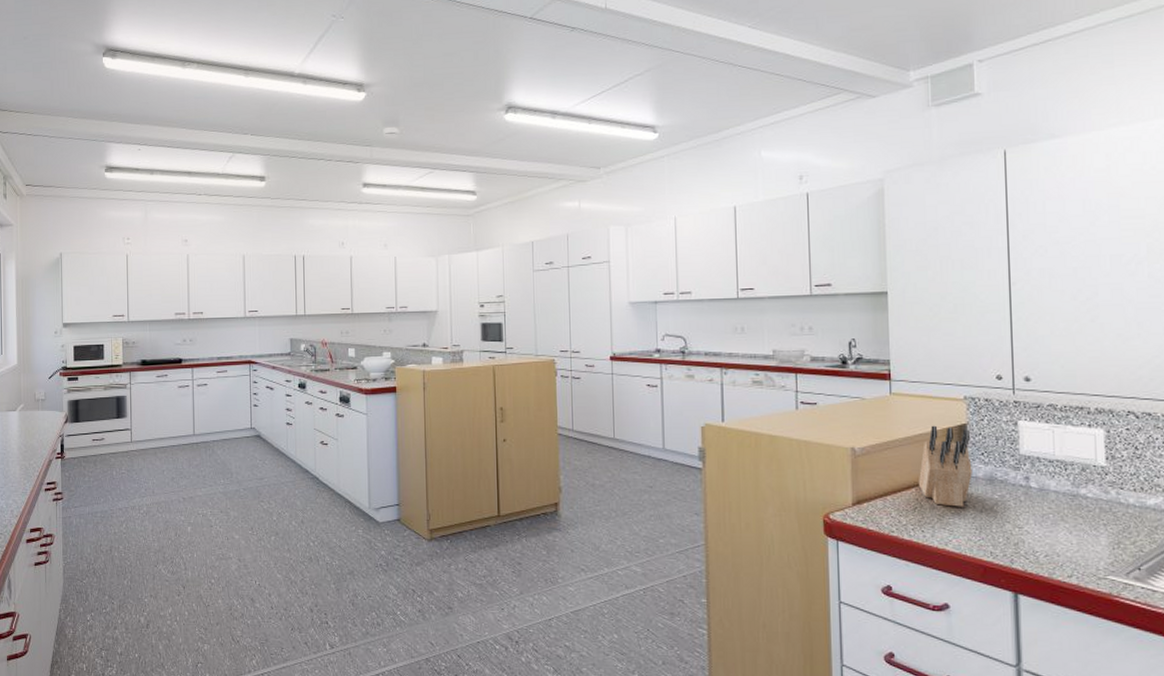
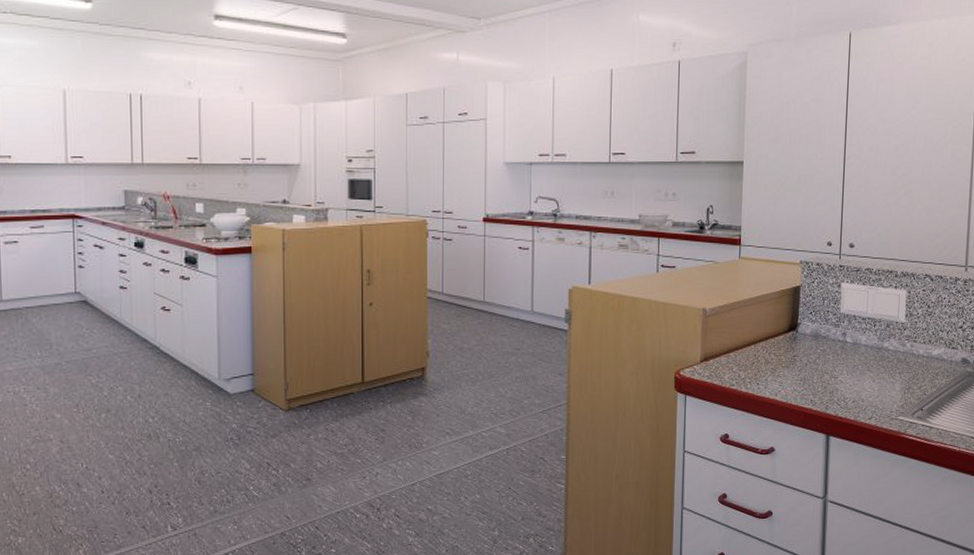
knife block: present [918,425,972,507] -> none [757,287,802,361]

